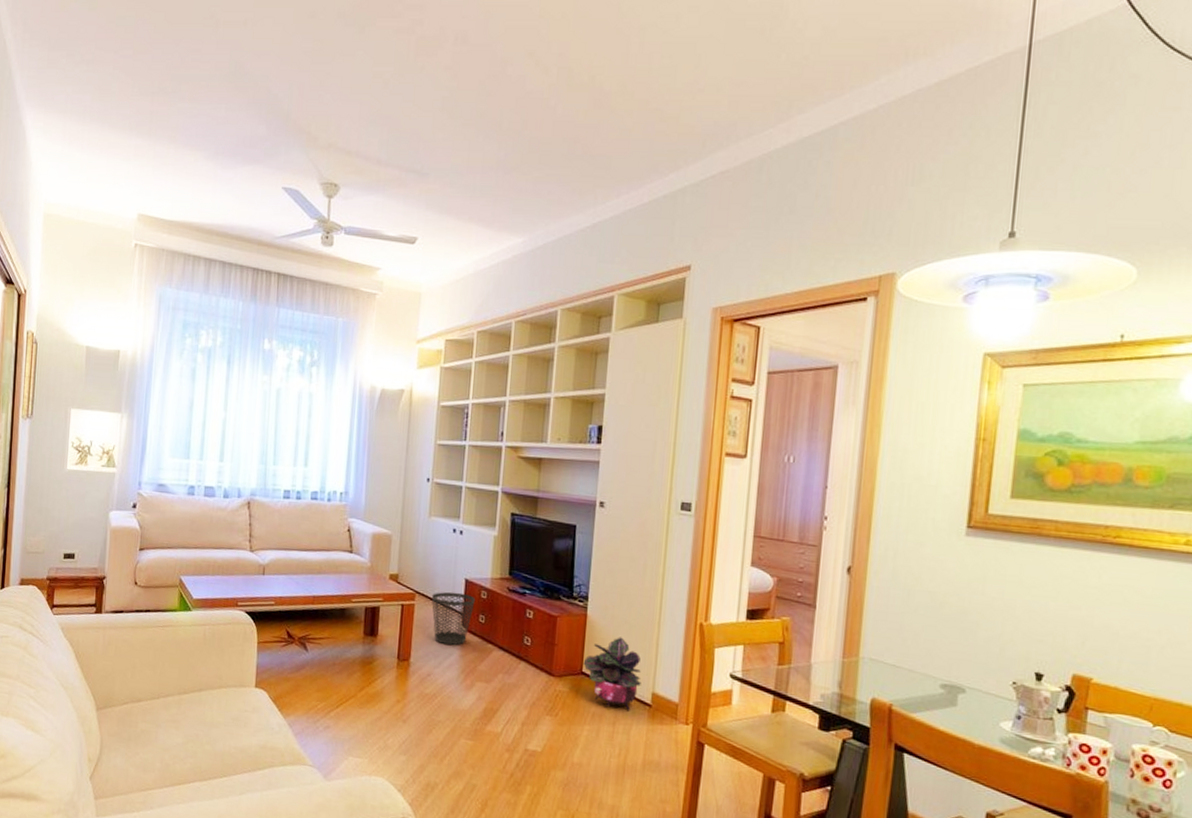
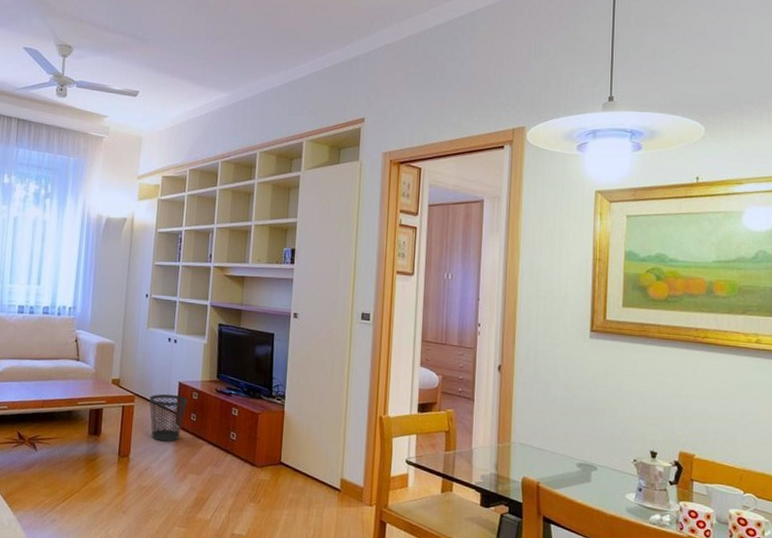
potted plant: present [583,637,641,712] -> none [281,430,331,496]

